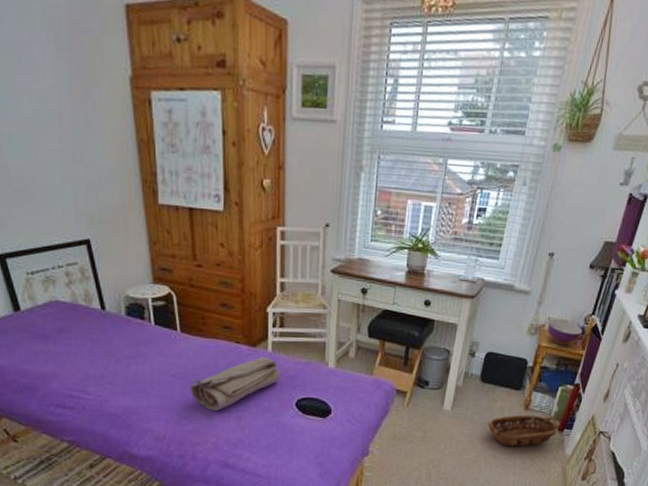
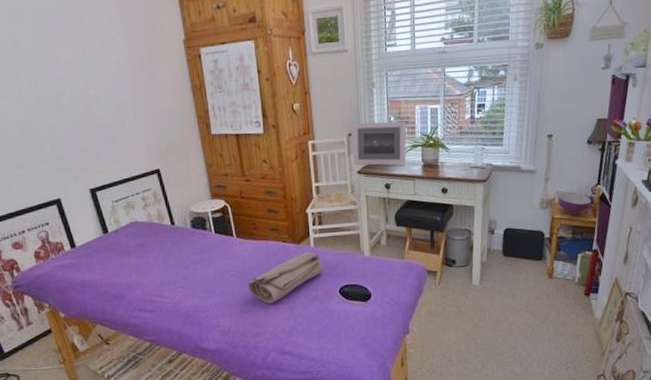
picture frame: none [327,211,394,269] -> present [352,121,407,166]
basket: present [486,414,561,446] -> none [515,282,586,314]

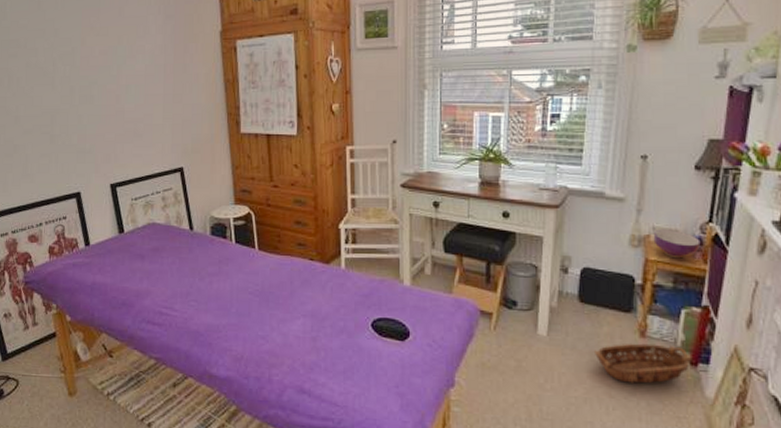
towel: present [247,251,323,304] -> none [266,273,354,330]
picture frame: present [352,121,407,166] -> none [396,128,461,181]
basket: none [515,282,586,314] -> present [593,343,693,383]

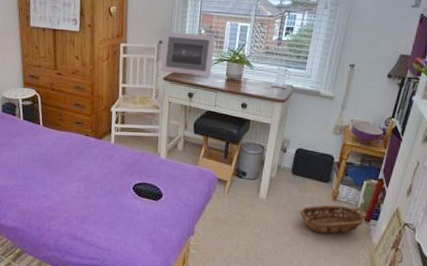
picture frame: none [396,128,461,181] -> present [160,31,215,77]

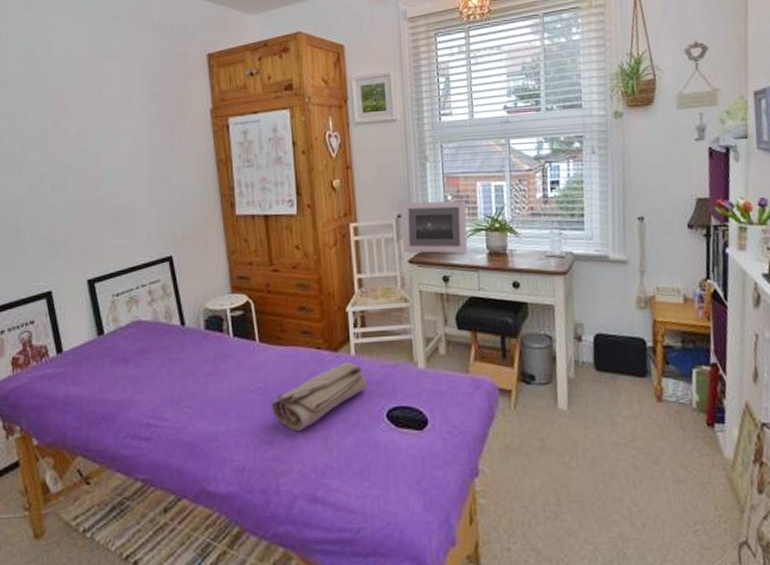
towel: none [48,147,121,191] -> present [270,361,367,431]
basket: present [298,204,367,233] -> none [614,407,709,452]
bowl: present [351,121,384,144] -> none [658,288,702,318]

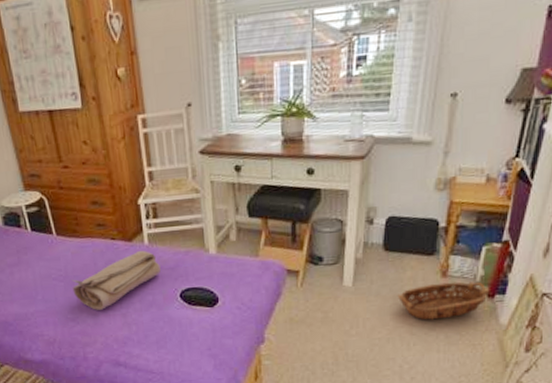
picture frame: present [402,200,468,254] -> none [192,84,262,144]
basket: none [614,407,709,452] -> present [397,282,490,320]

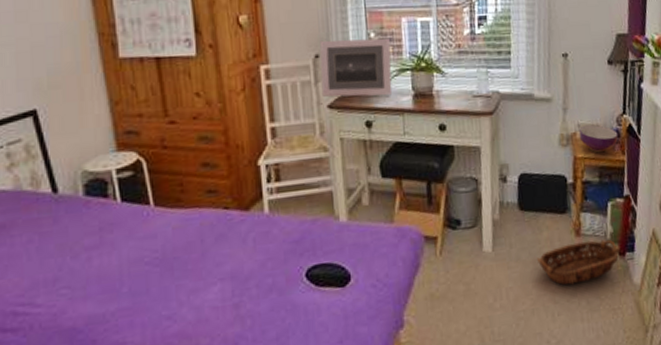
towel: present [71,250,161,310] -> none [170,220,283,302]
picture frame: none [192,84,262,144] -> present [319,38,393,98]
bowl: none [459,168,506,198] -> present [579,124,618,153]

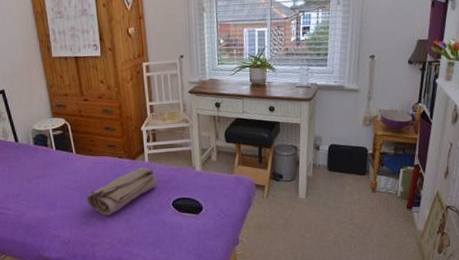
towel: none [170,220,283,302] -> present [86,166,157,216]
picture frame: present [319,38,393,98] -> none [184,43,236,86]
basket: present [536,240,621,285] -> none [339,196,408,227]

